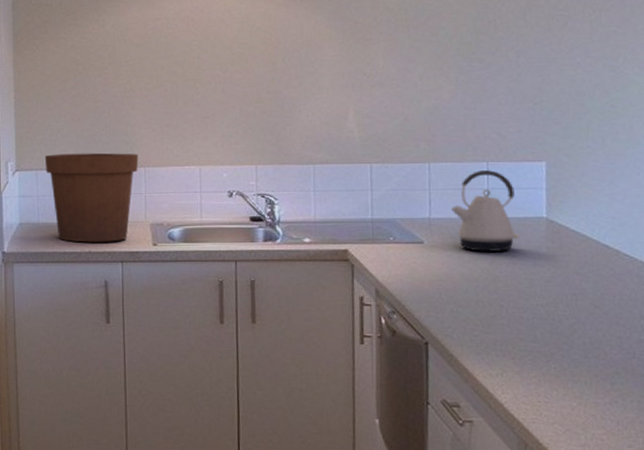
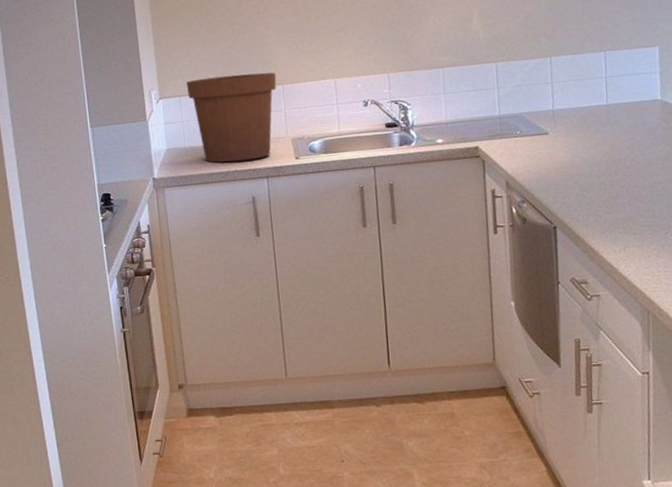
kettle: present [451,170,520,253] -> none [573,59,637,138]

